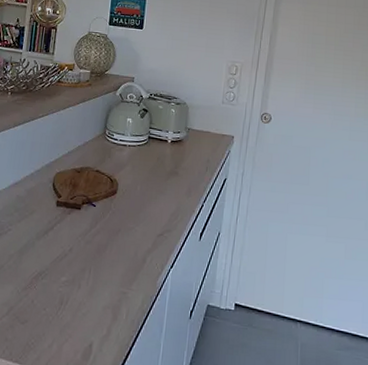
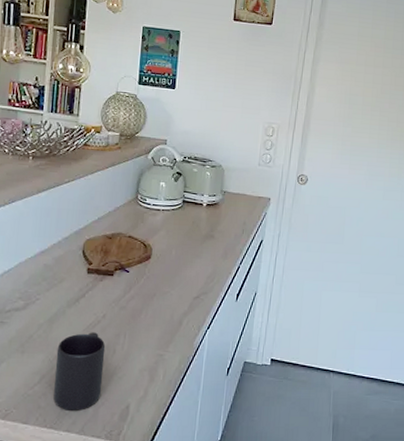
mug: none [20,265,71,346] -> present [53,332,106,411]

